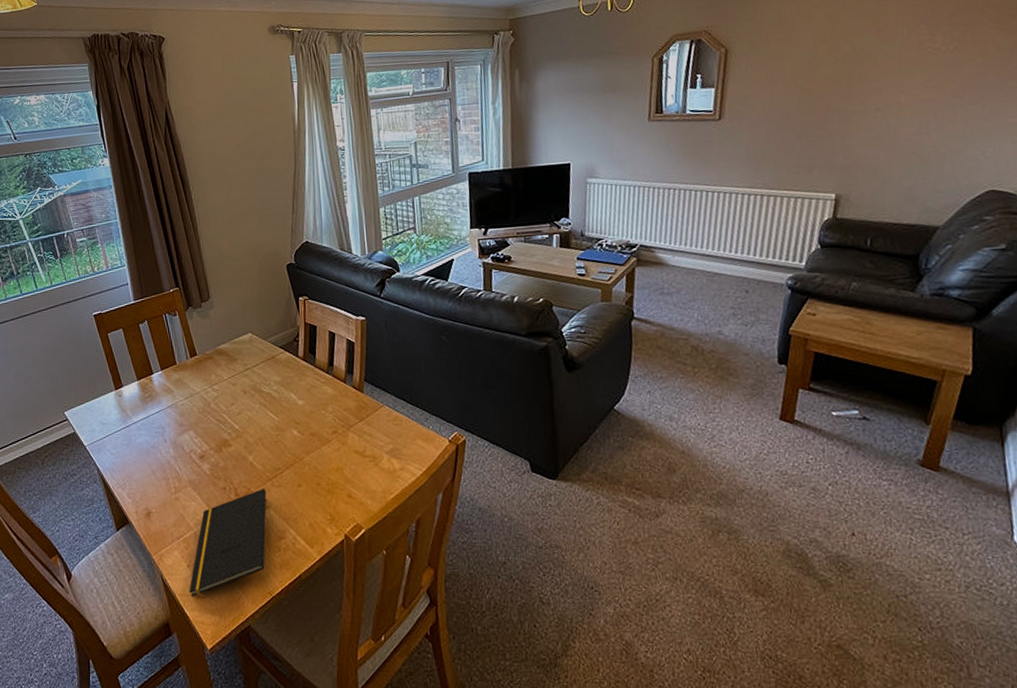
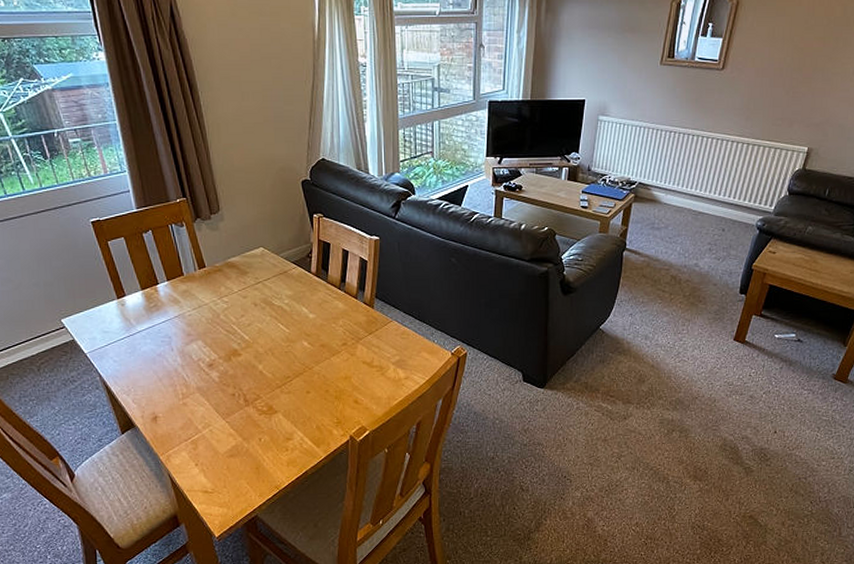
notepad: present [189,489,267,597] -> none [197,395,276,492]

